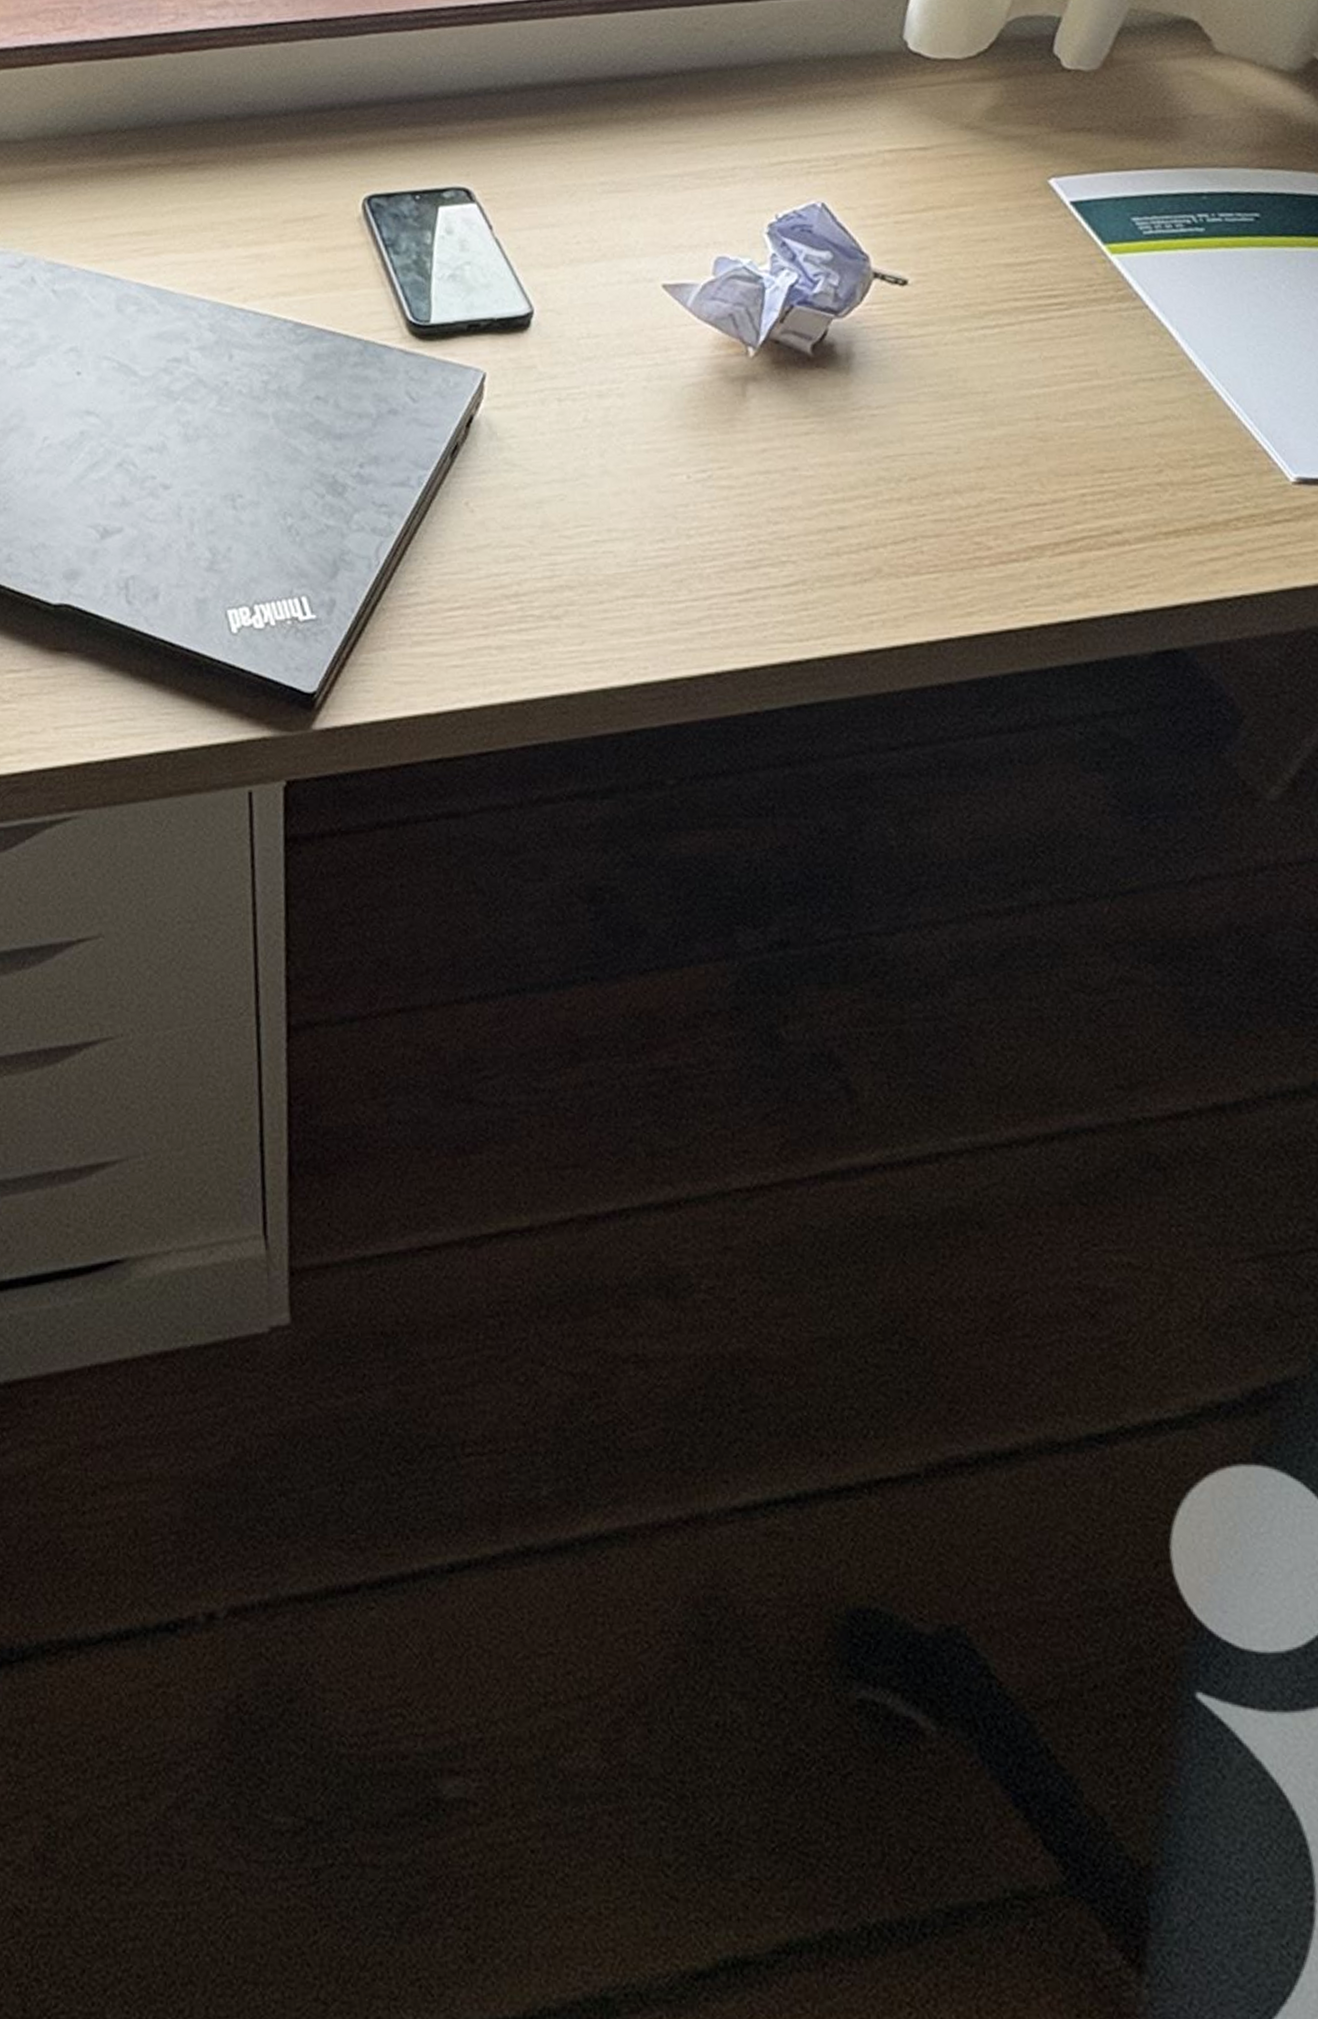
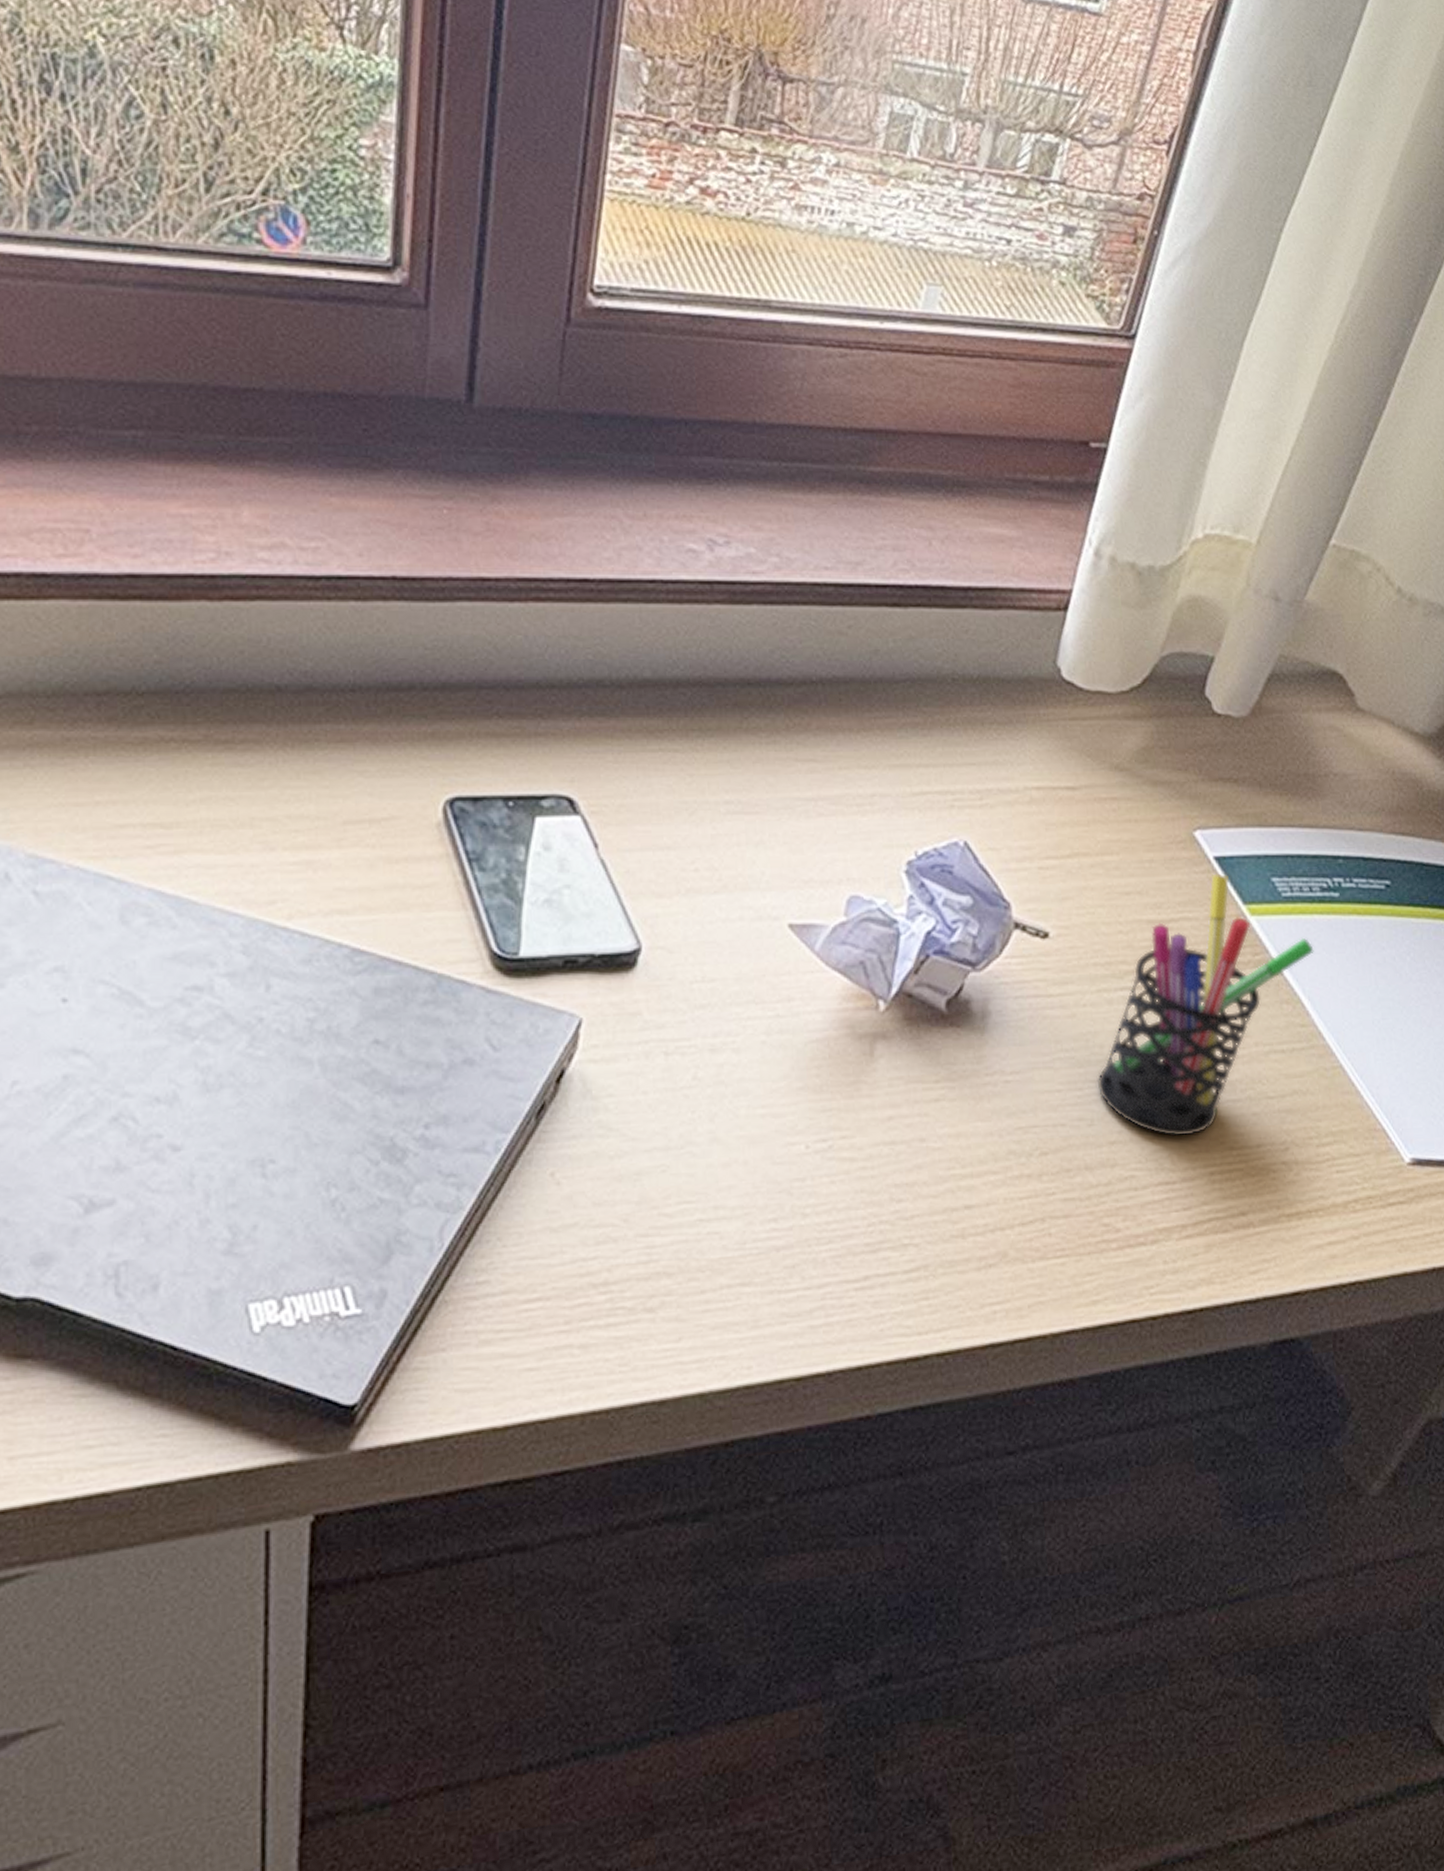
pen holder: none [961,217,1180,462] -> present [1096,873,1314,1137]

